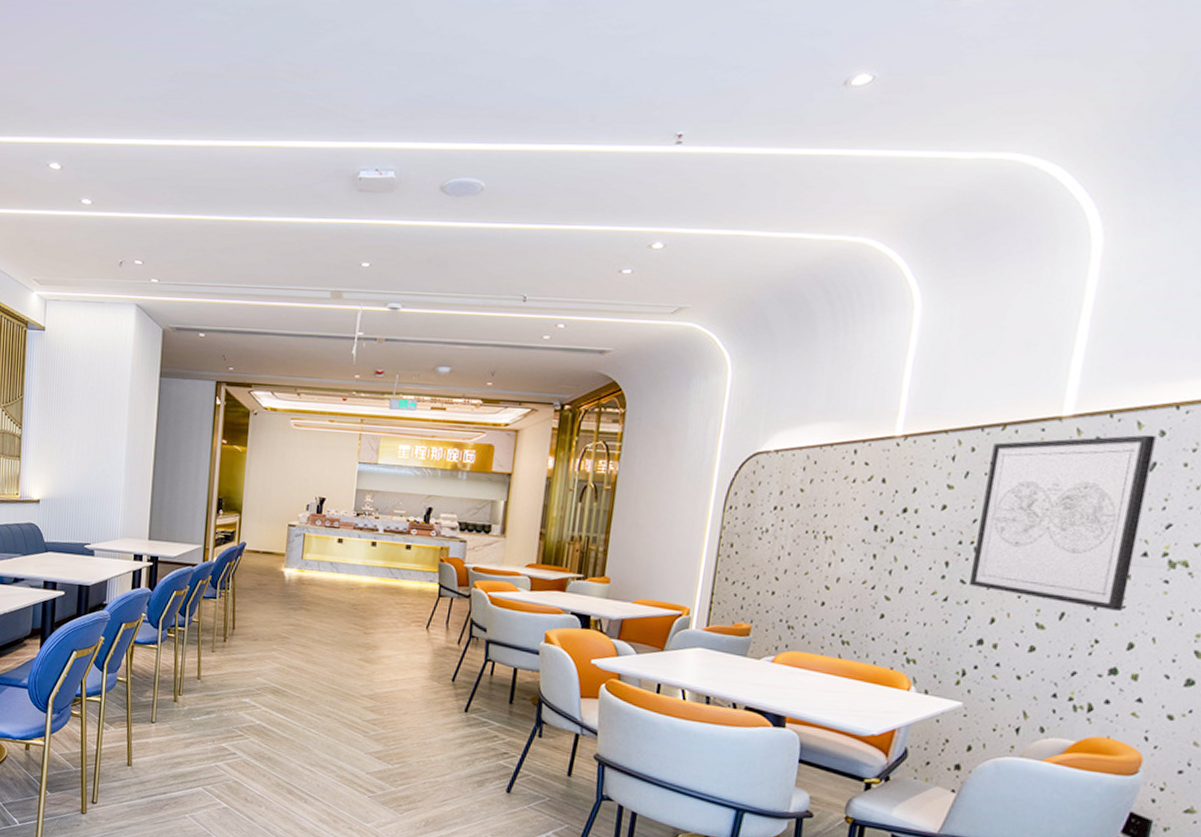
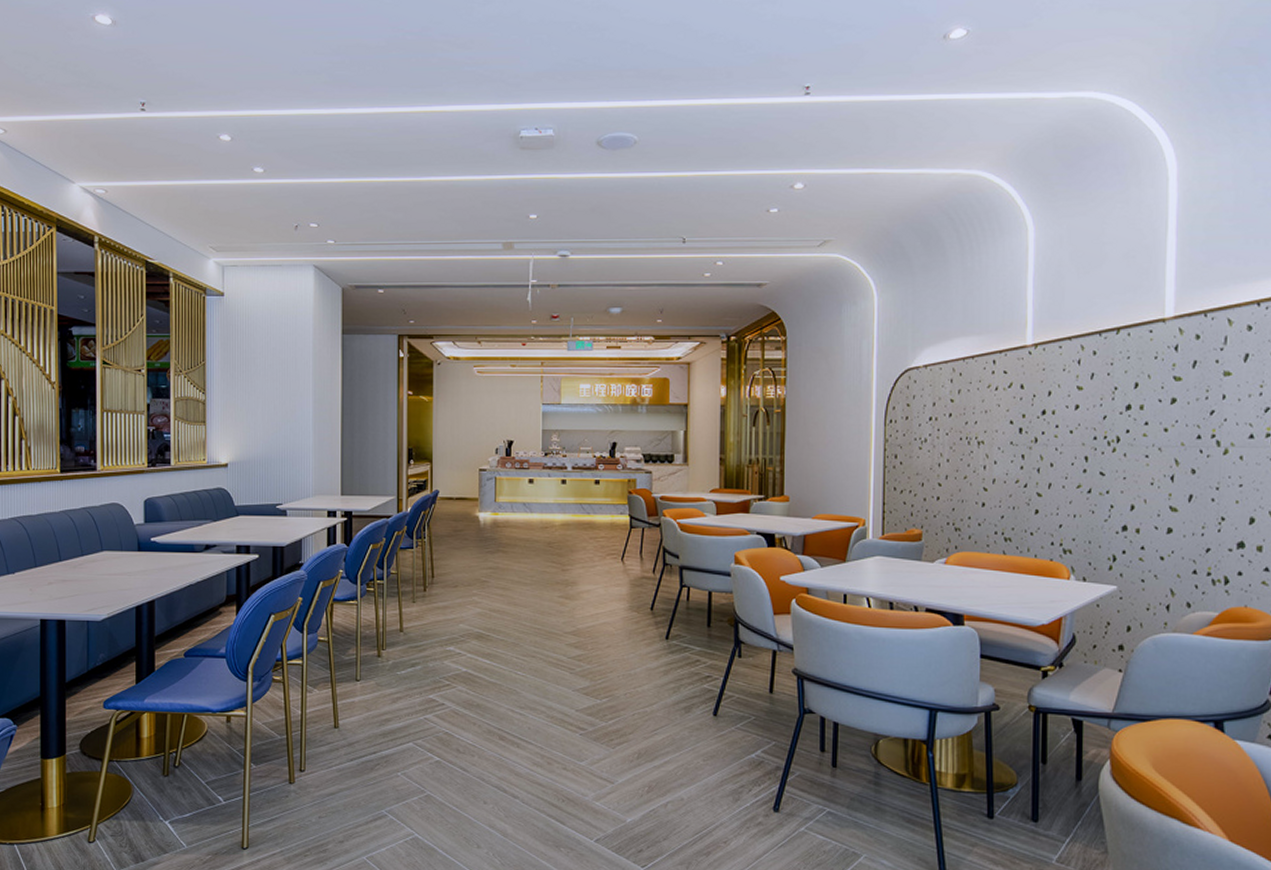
wall art: present [968,434,1156,611] -> none [1107,330,1245,489]

